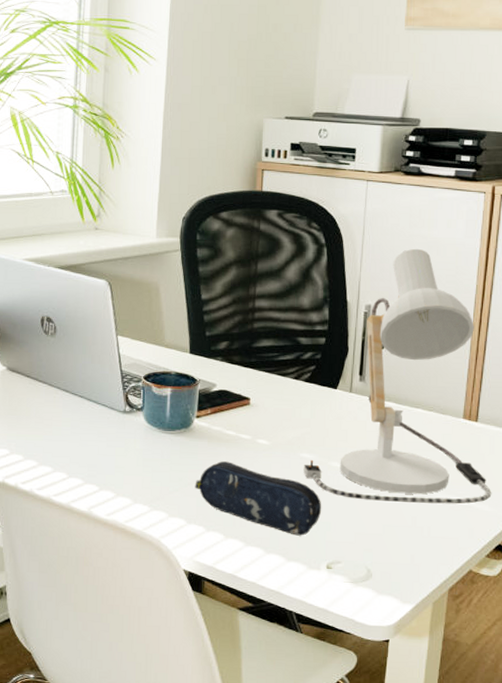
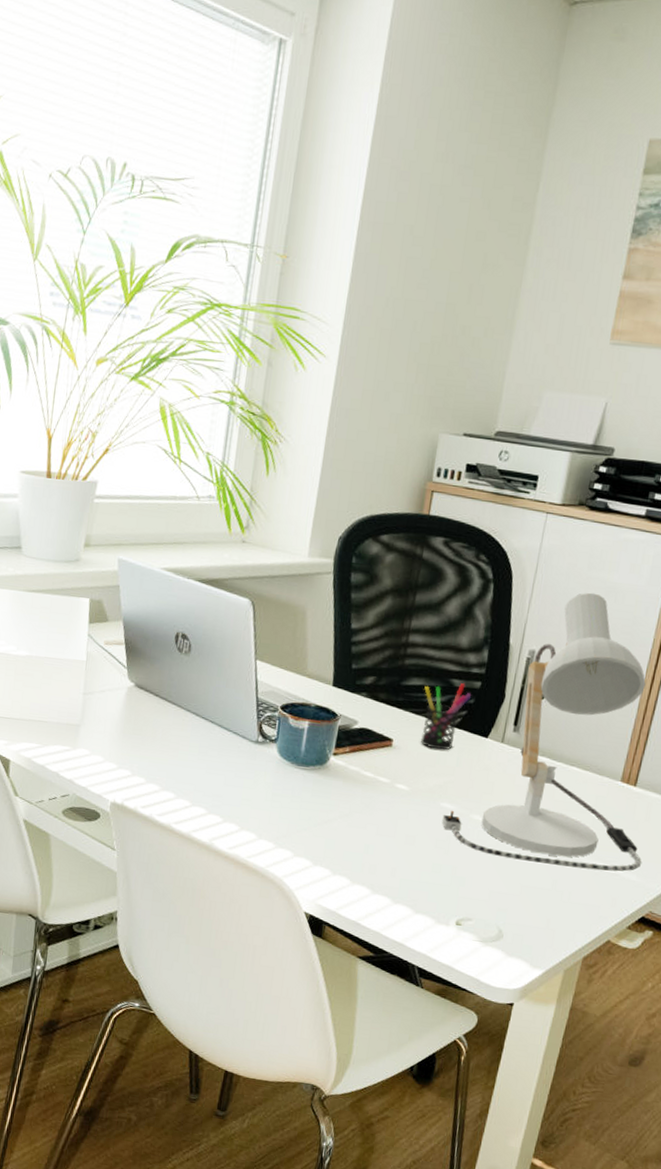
pencil case: present [195,461,322,536] -> none [324,803,458,889]
pen holder: none [274,340,318,404] -> present [421,682,472,750]

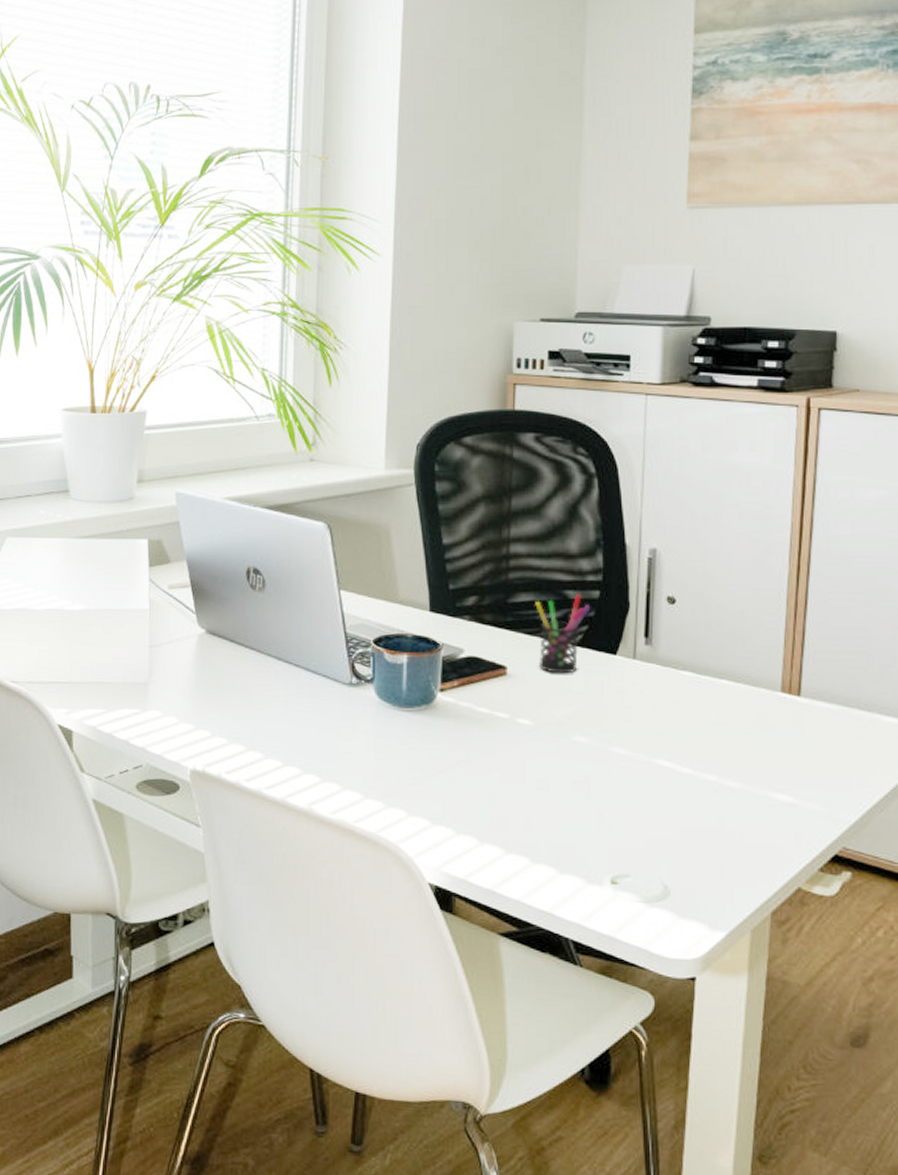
desk lamp: present [442,592,646,872] -> none [577,477,822,803]

